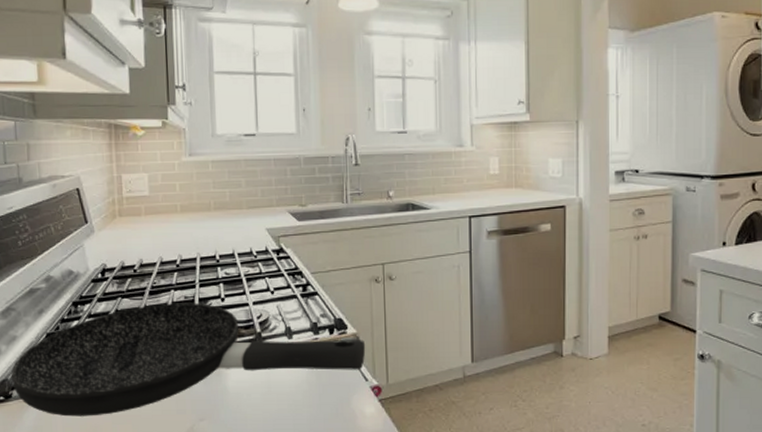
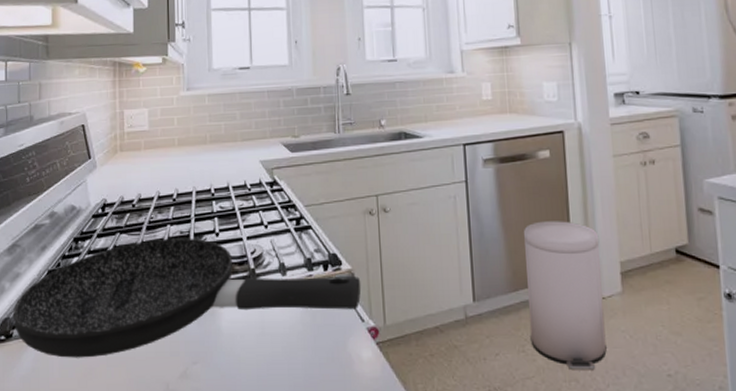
pedal bin: none [521,289,591,422] -> present [523,221,607,371]

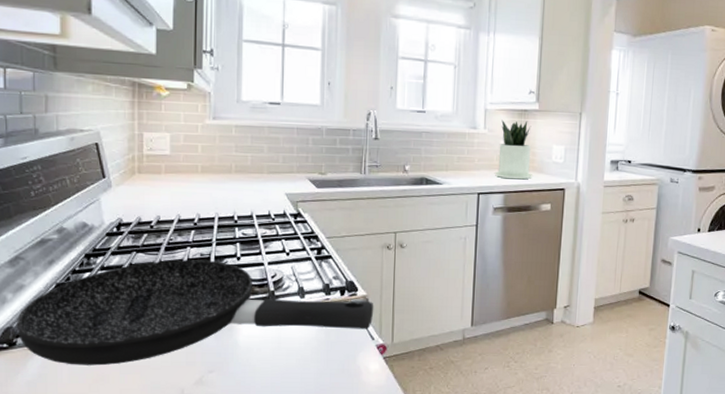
planter: none [479,58,525,126] -> present [494,119,533,180]
pedal bin: present [523,221,607,371] -> none [515,263,581,382]

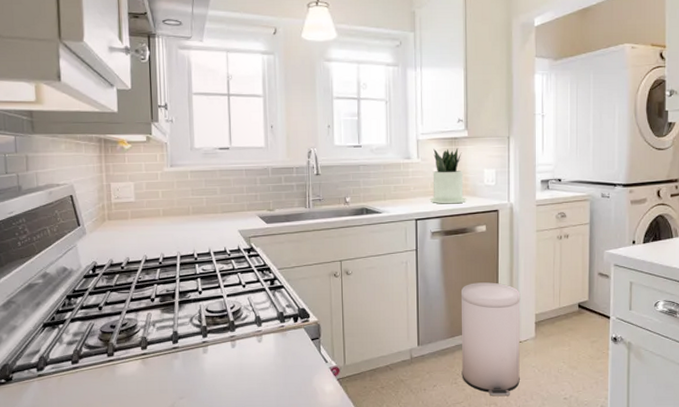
frying pan: present [16,259,374,366] -> none [11,295,326,397]
pedal bin: none [515,263,581,382] -> present [460,282,521,397]

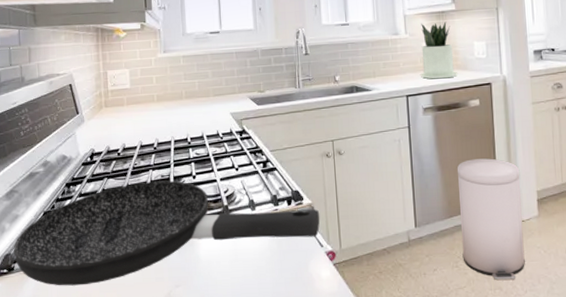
frying pan: none [11,295,326,397] -> present [13,180,320,286]

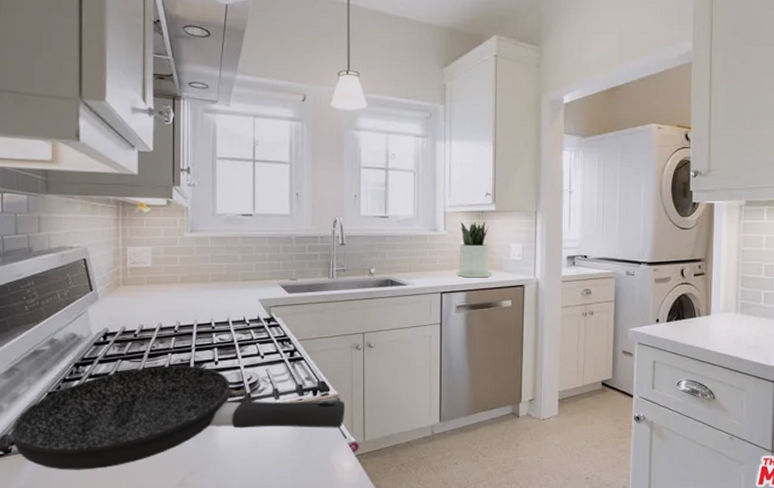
pedal bin: present [457,158,525,281] -> none [483,358,545,476]

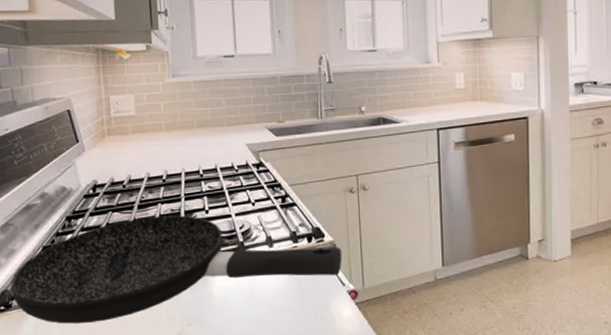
planter: present [455,221,493,278] -> none [452,50,493,112]

